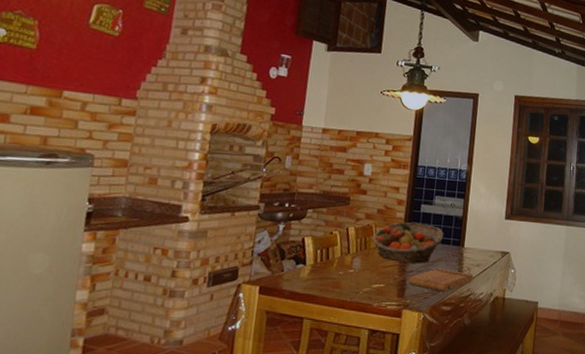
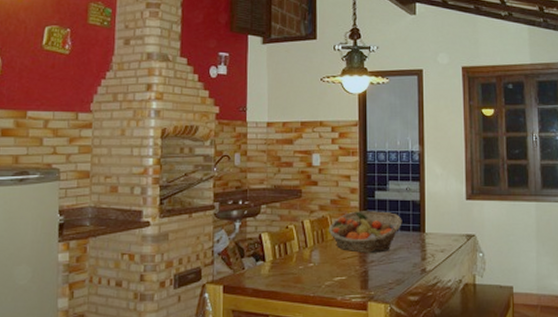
cutting board: present [409,268,474,292] -> none [371,257,439,281]

